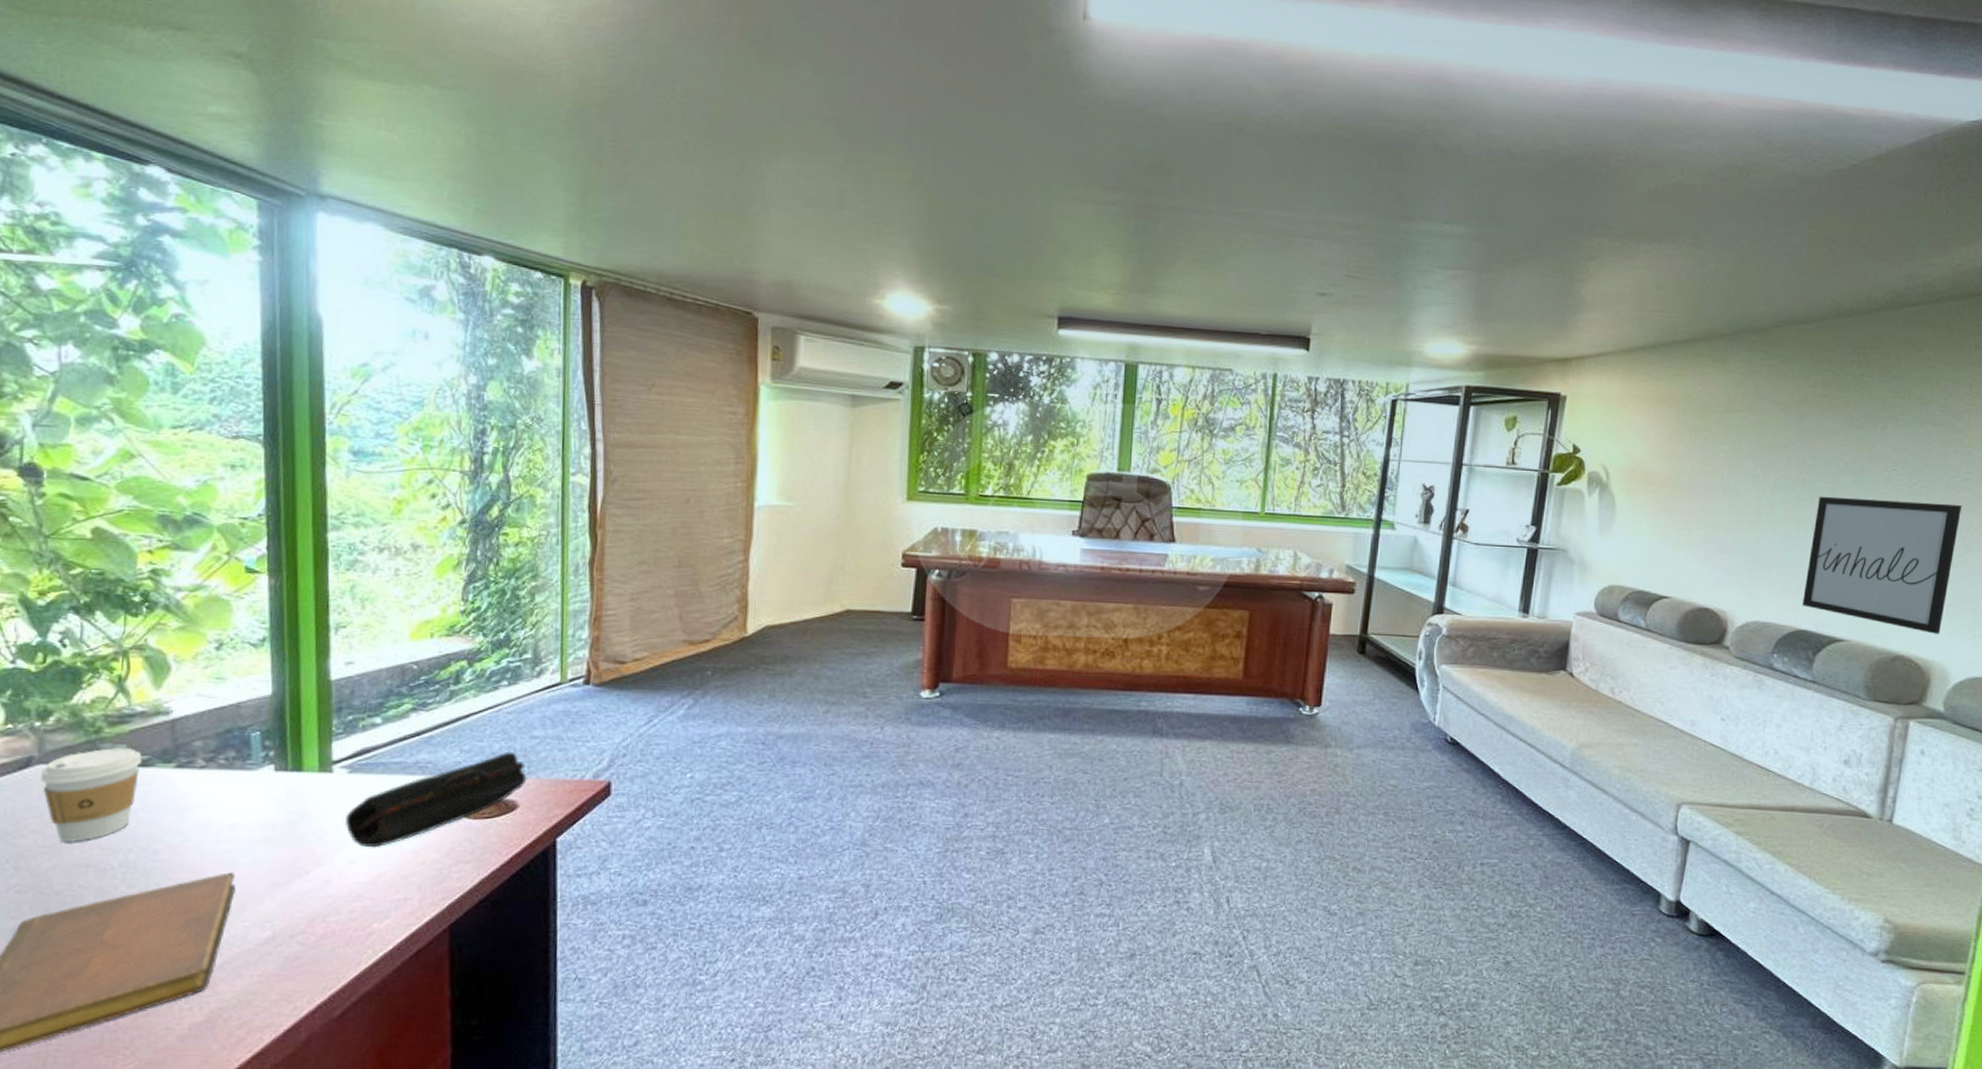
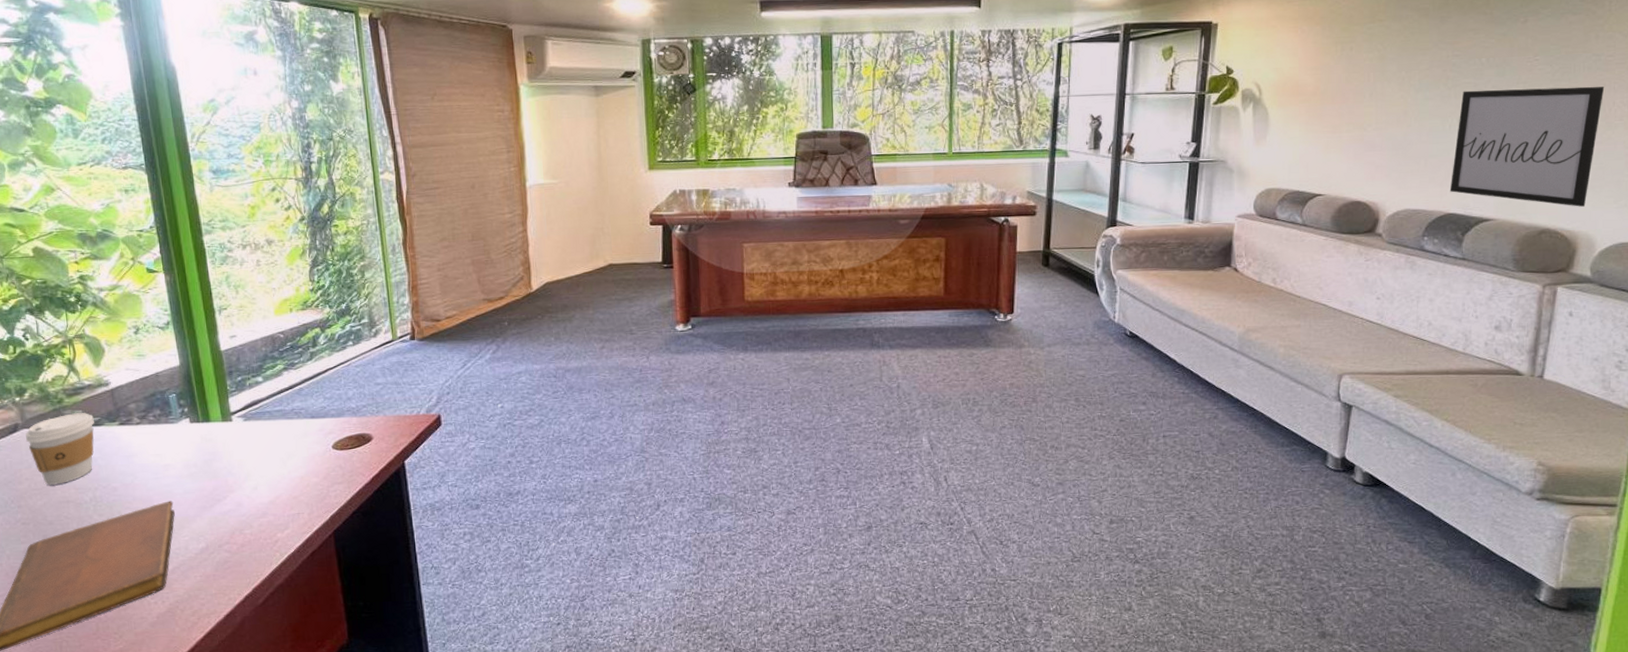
pencil case: present [344,751,527,848] -> none [246,396,377,477]

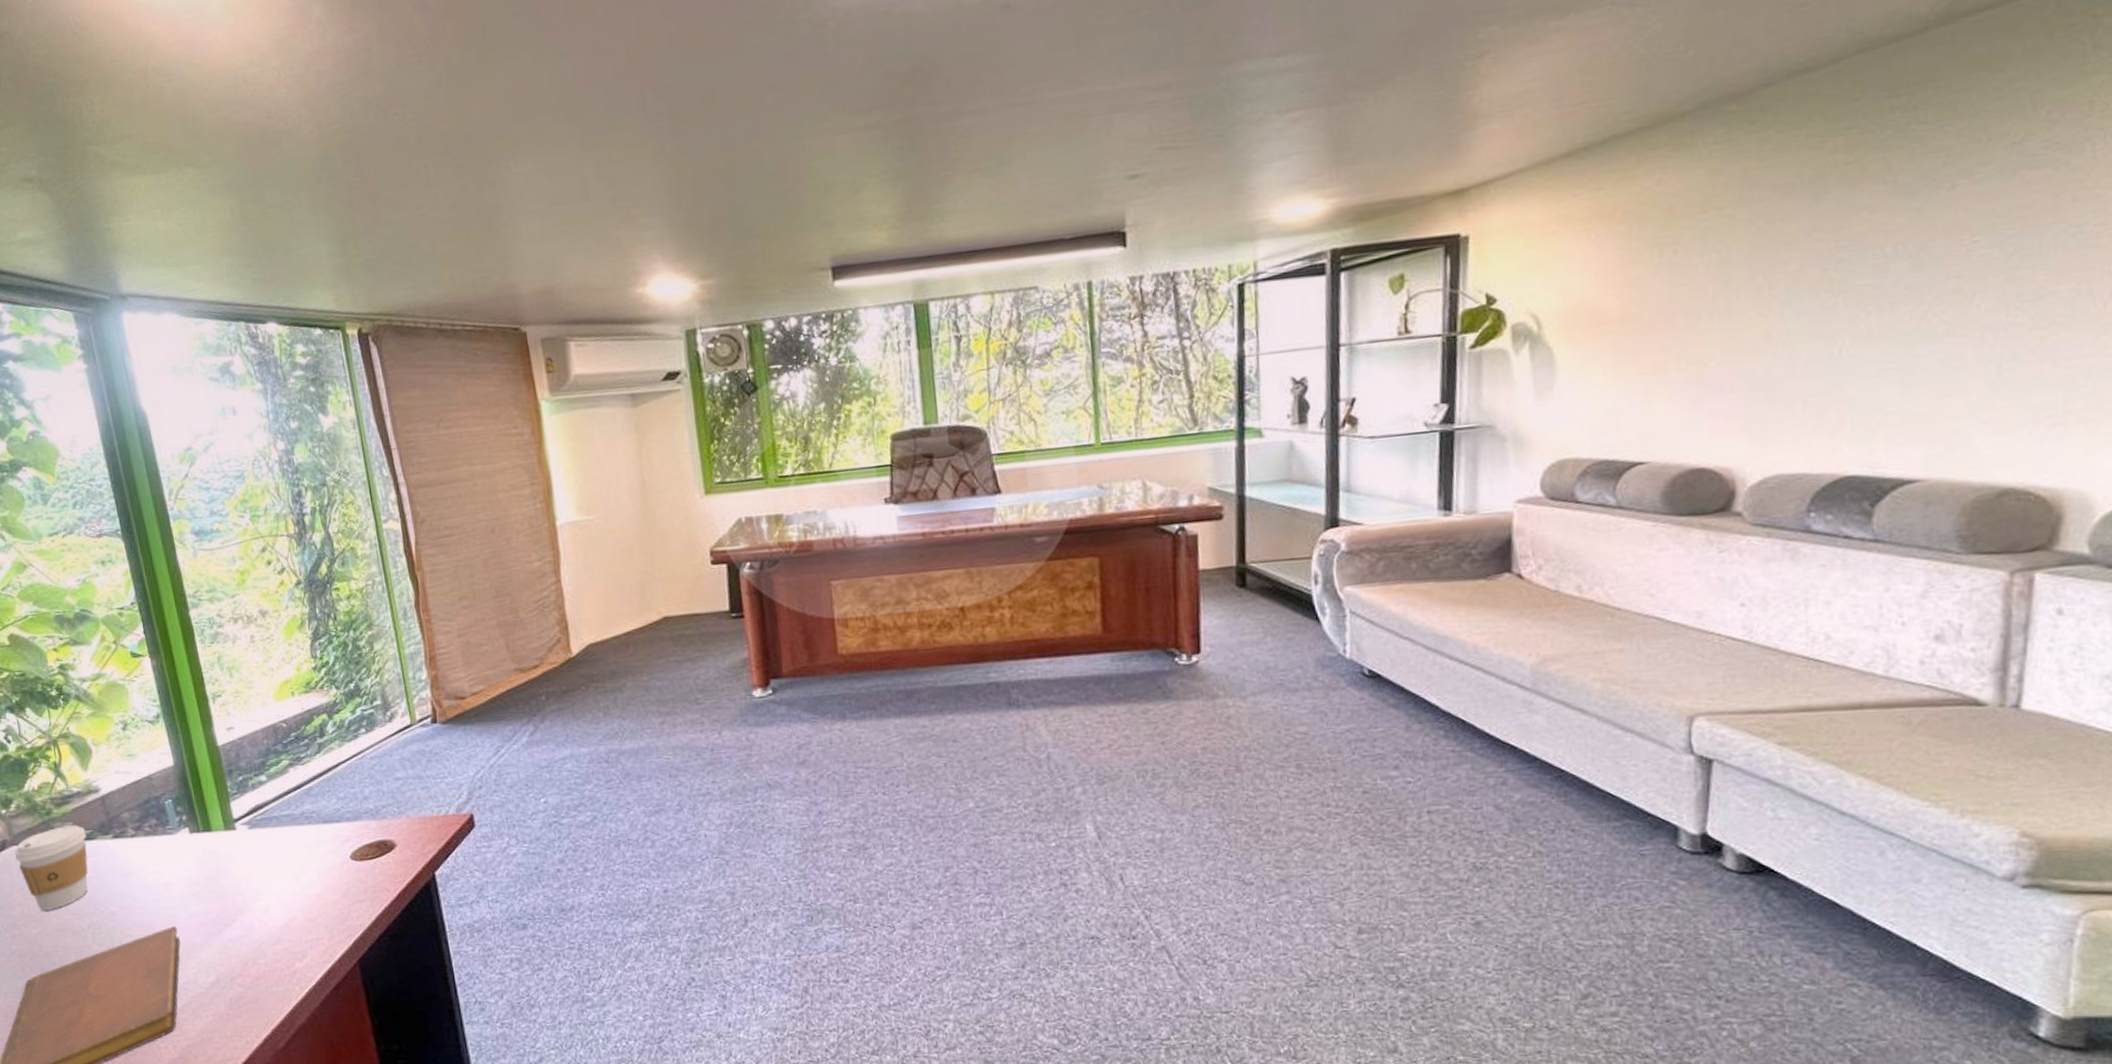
wall art: present [1449,86,1605,207] -> none [1846,271,2093,453]

